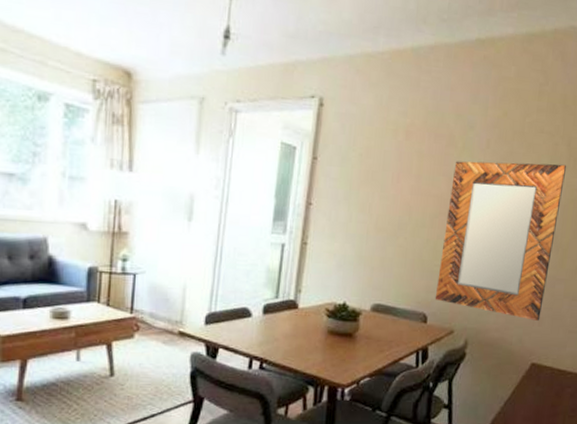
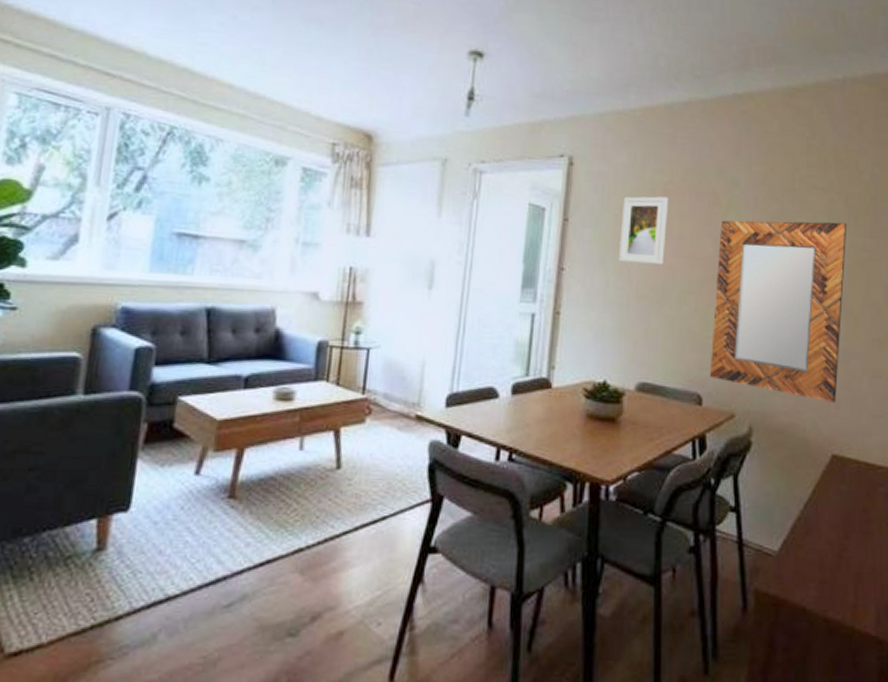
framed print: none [361,137,409,201] -> present [618,196,668,265]

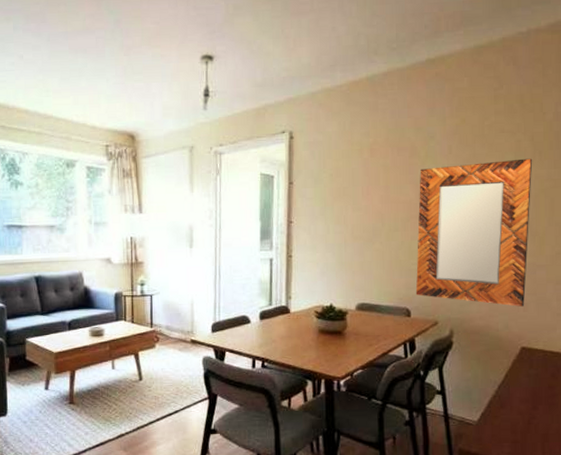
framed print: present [618,196,668,265] -> none [335,155,374,212]

